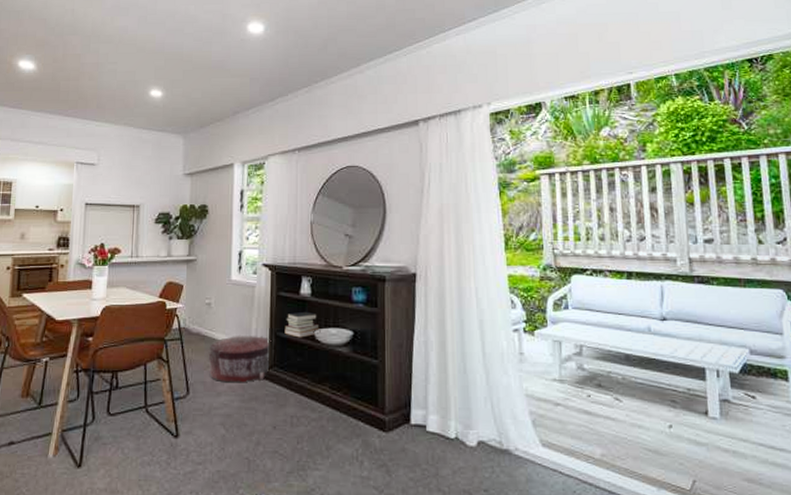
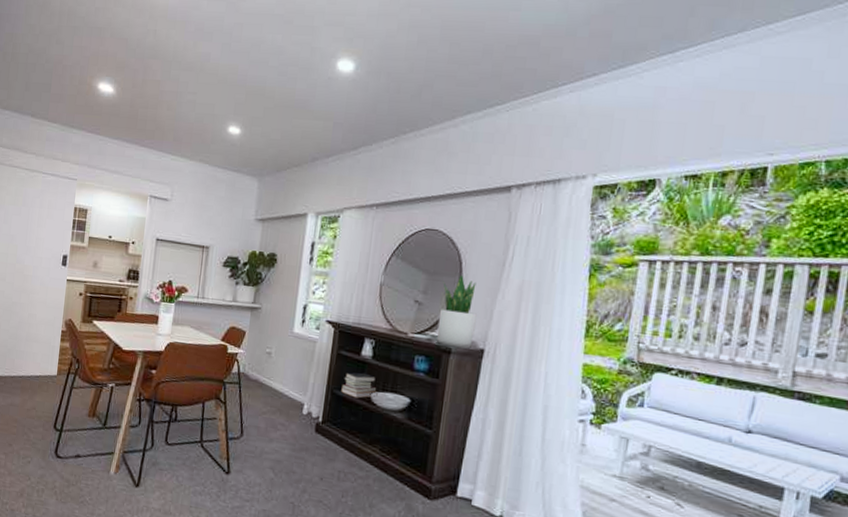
pouf: present [208,335,271,383] -> none [263,387,327,433]
planter: none [369,206,405,276] -> present [437,275,477,350]

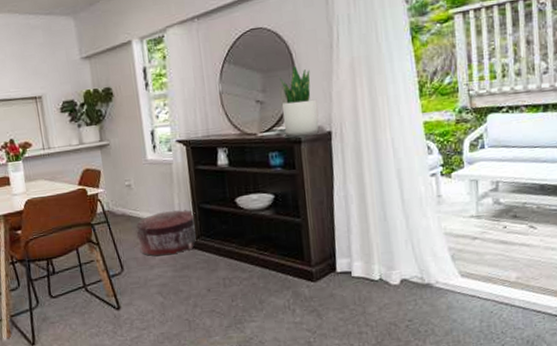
pouf: none [263,387,327,433] -> present [136,209,198,257]
books: present [341,372,378,398] -> none [206,181,242,207]

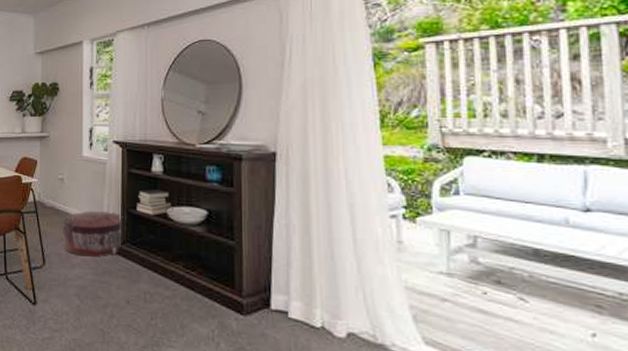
books: none [206,181,242,207] -> present [136,189,173,215]
planter: present [278,66,319,138] -> none [223,81,263,155]

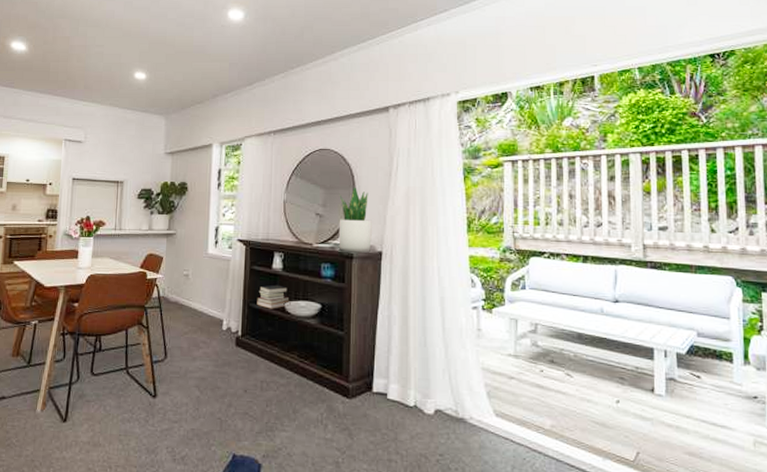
pouf: present [62,210,123,257] -> none [185,304,244,349]
planter: none [223,81,263,155] -> present [338,188,372,254]

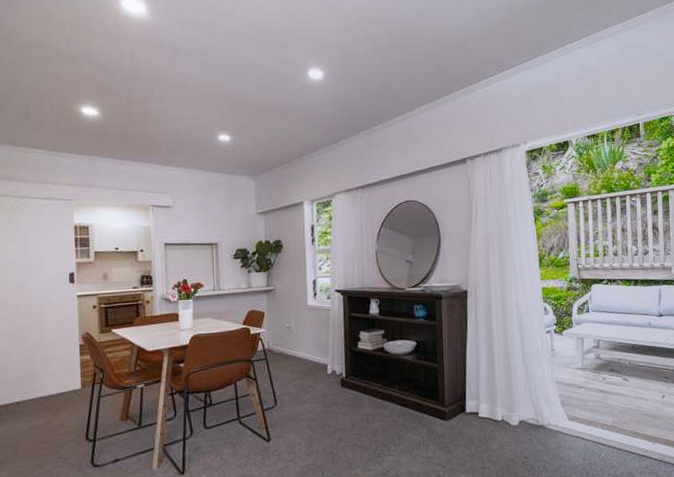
planter: present [338,188,372,254] -> none [426,235,458,294]

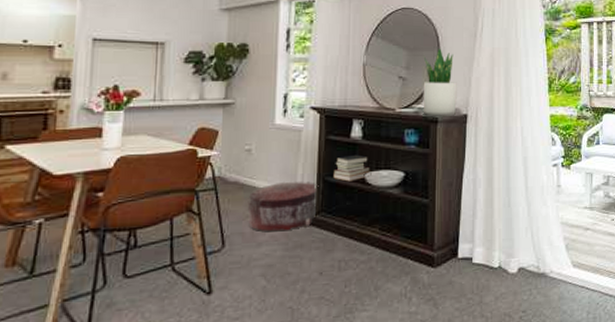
pouf: none [291,351,347,393] -> present [247,181,319,232]
planter: none [426,235,458,294] -> present [423,49,457,118]

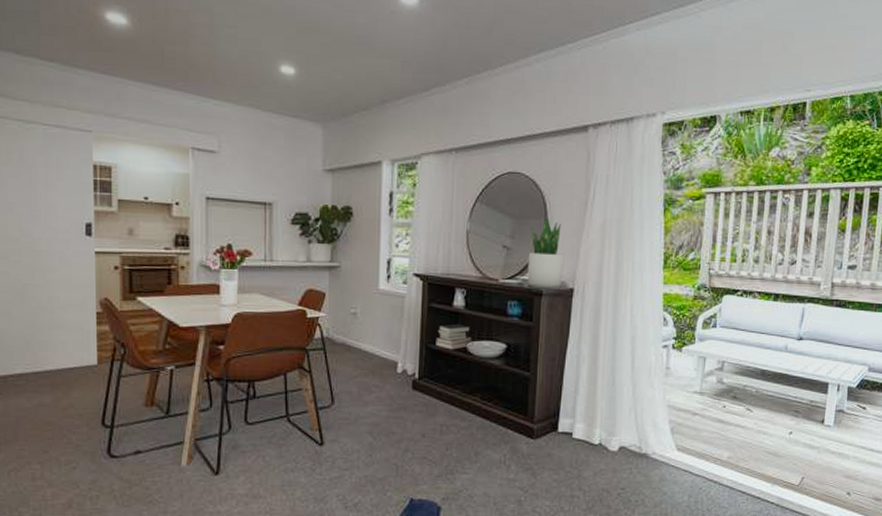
pouf: present [247,181,319,232] -> none [354,346,422,393]

